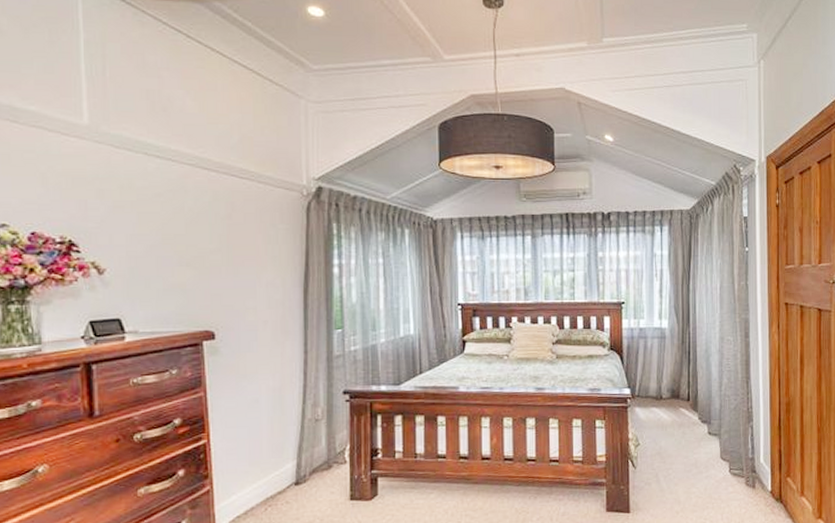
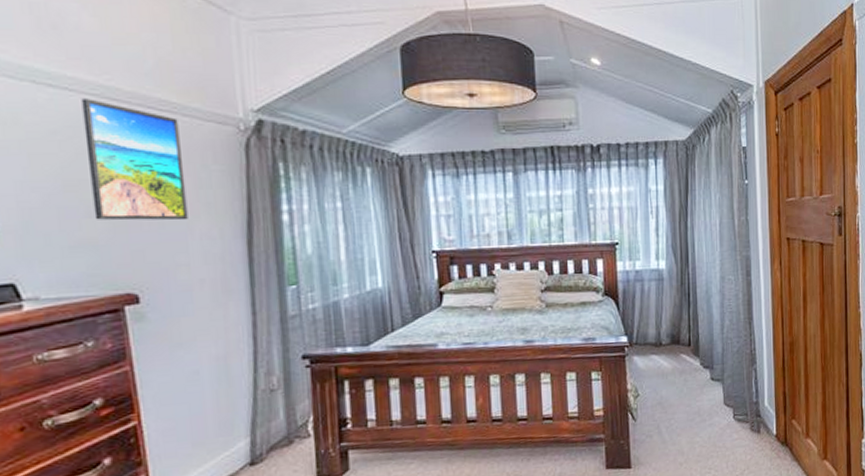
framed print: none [181,168,258,271] -> present [81,99,188,221]

